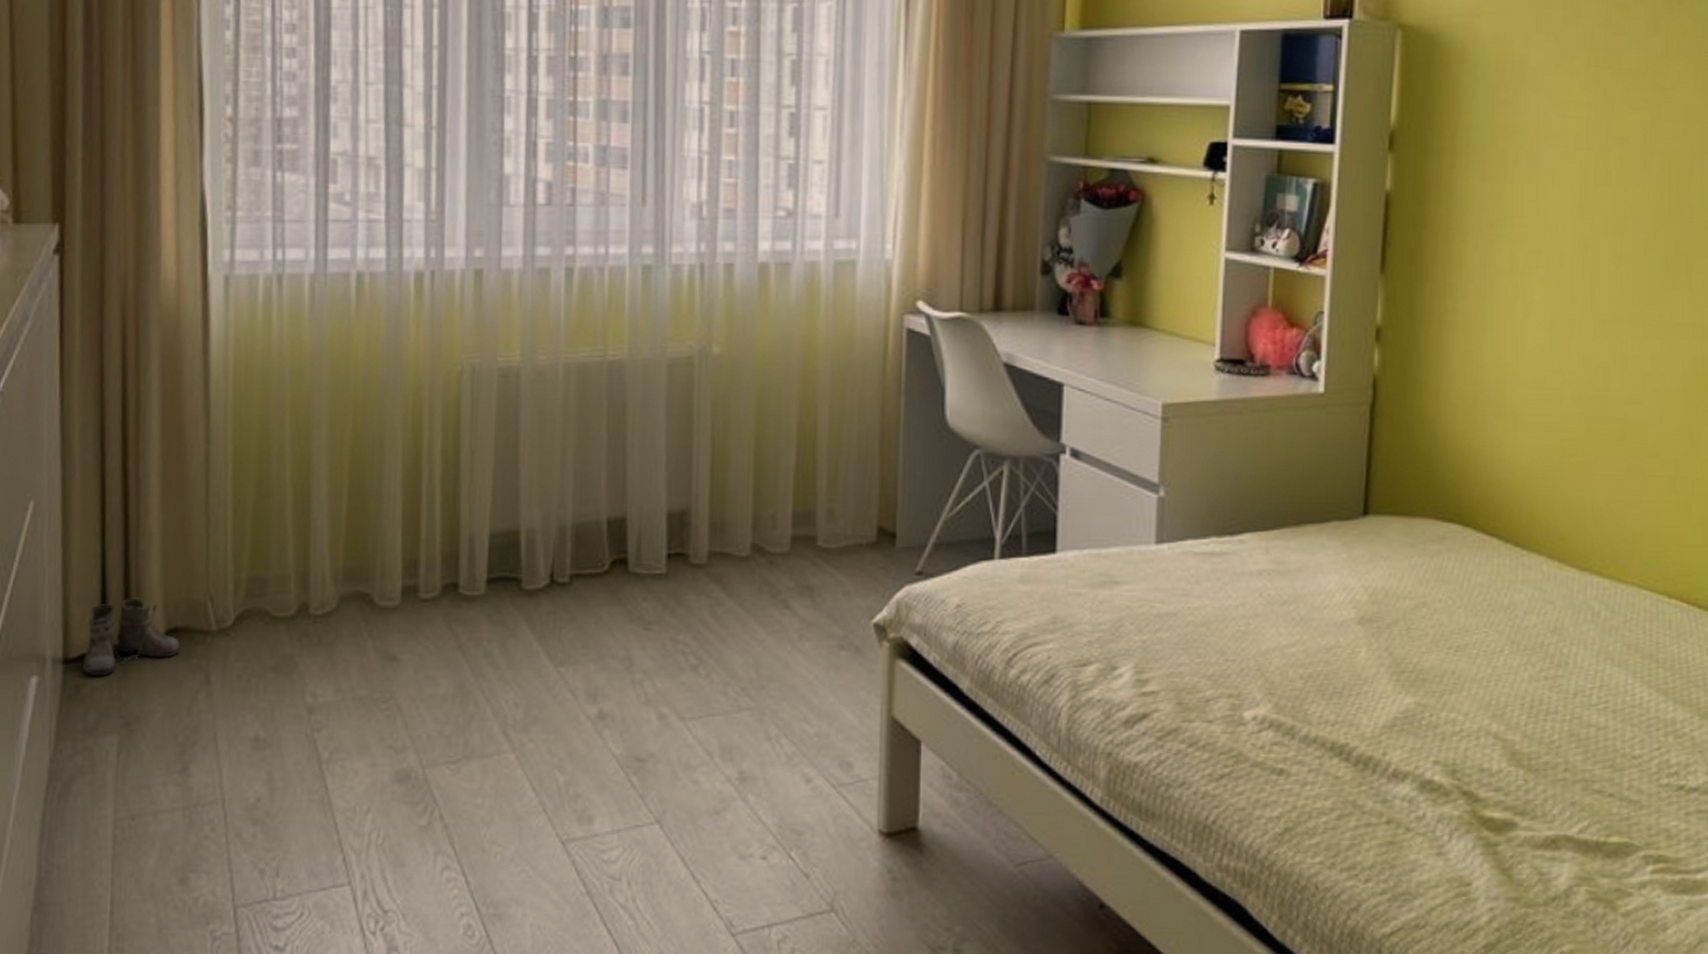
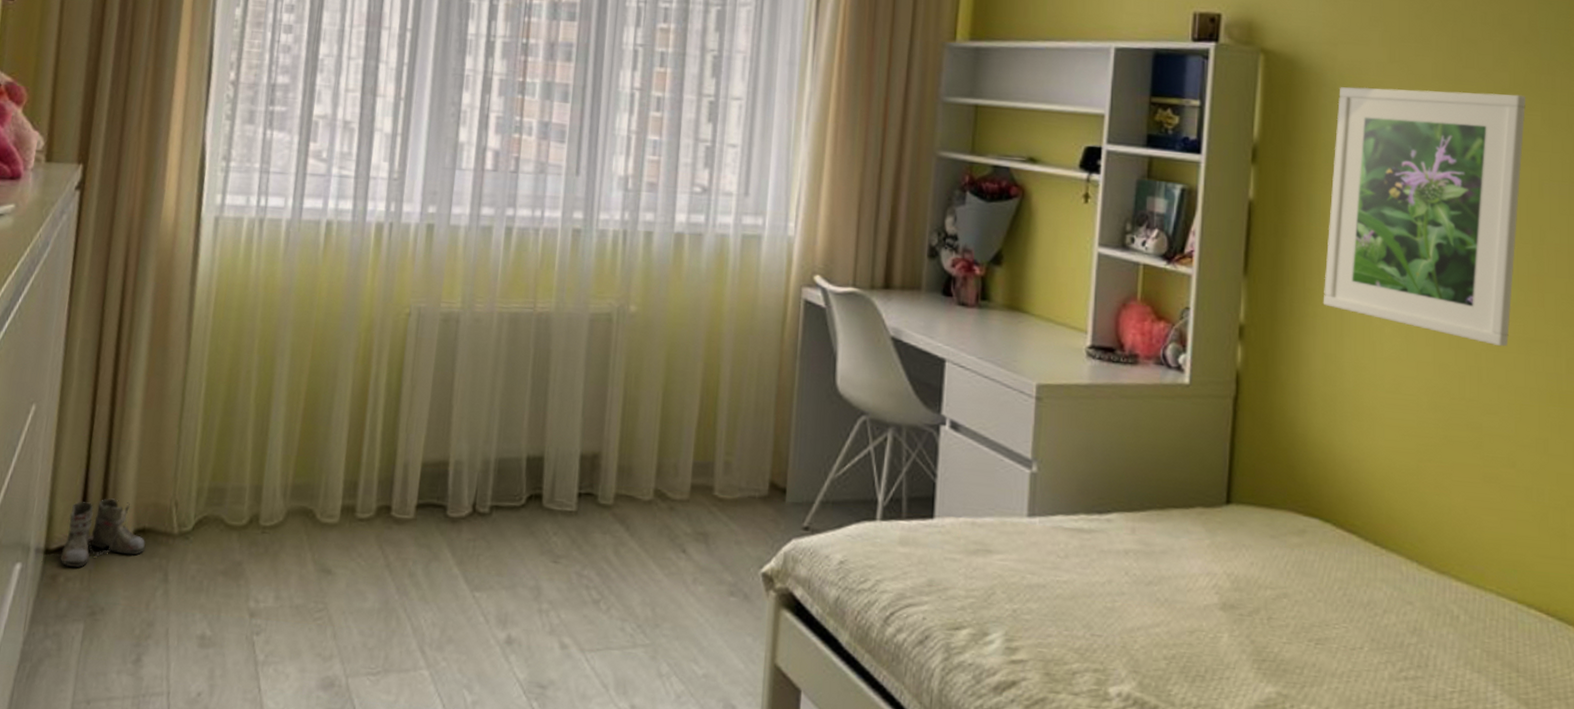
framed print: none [1463,61,1679,333] -> present [1323,86,1526,347]

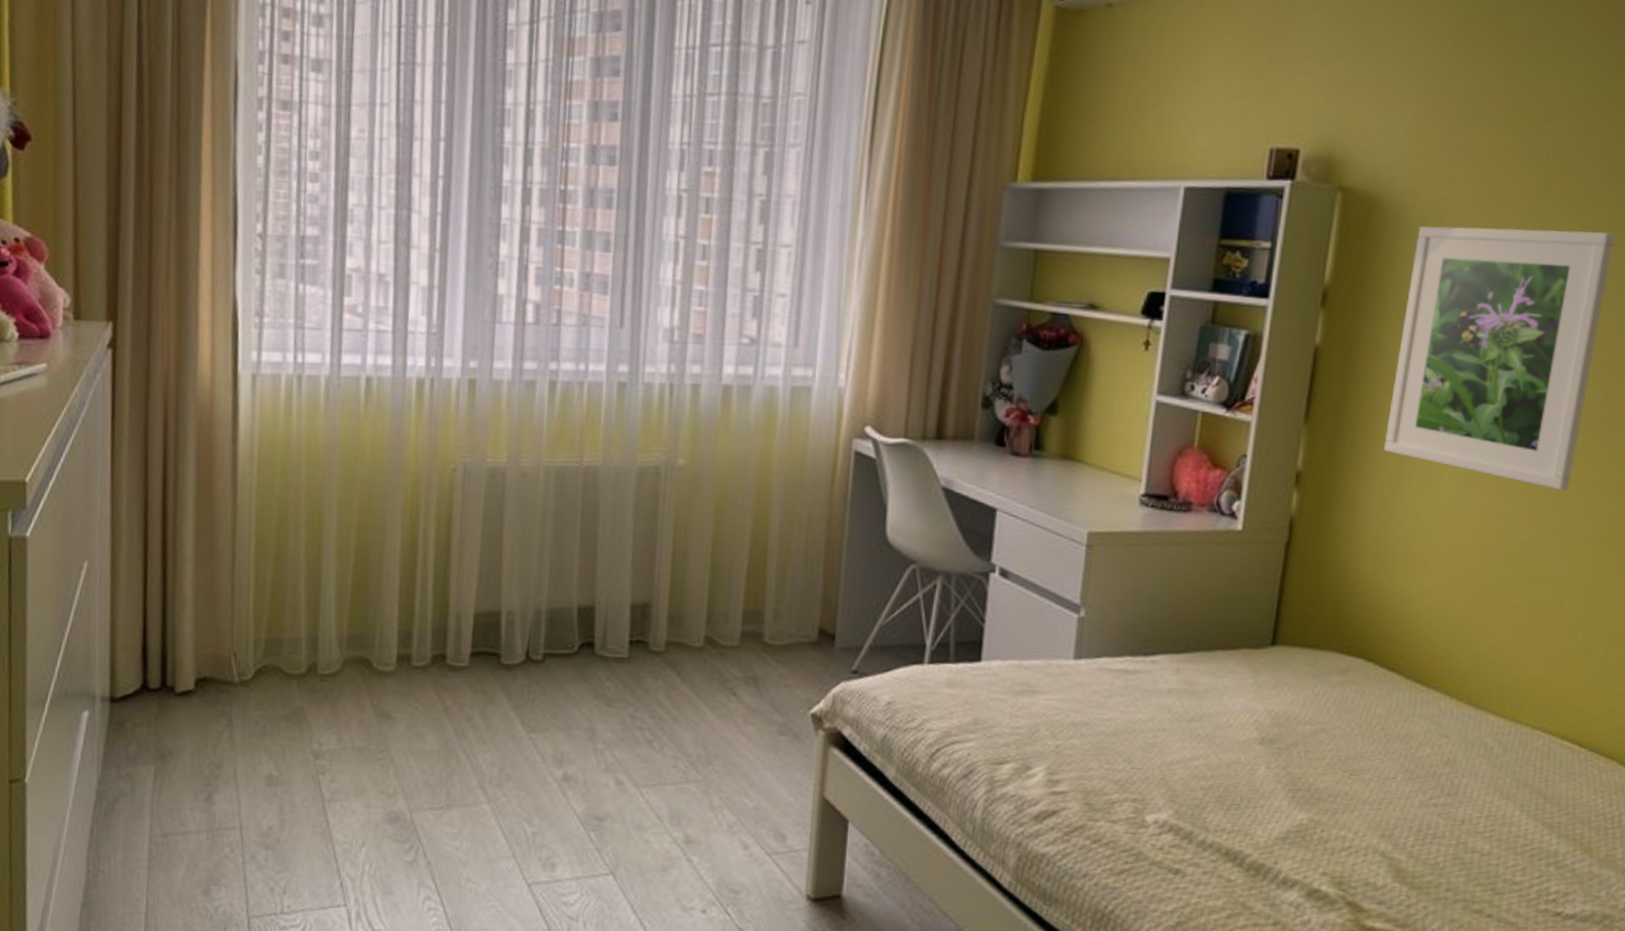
boots: present [47,498,146,568] -> none [112,649,208,714]

